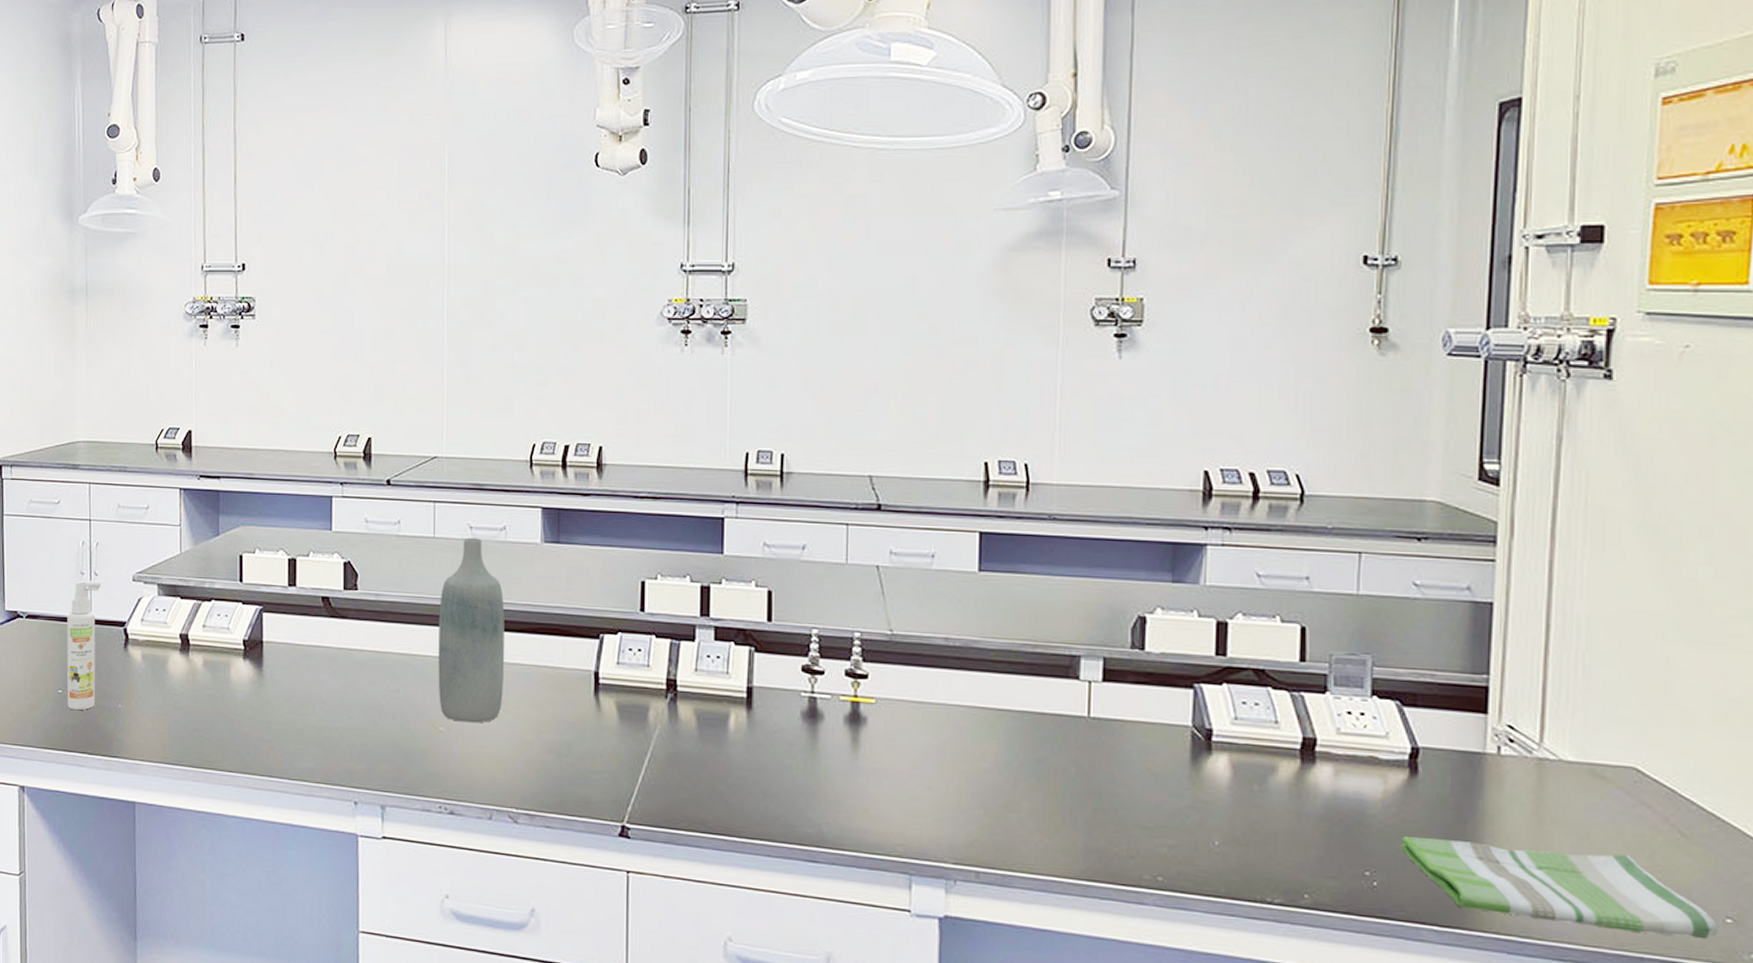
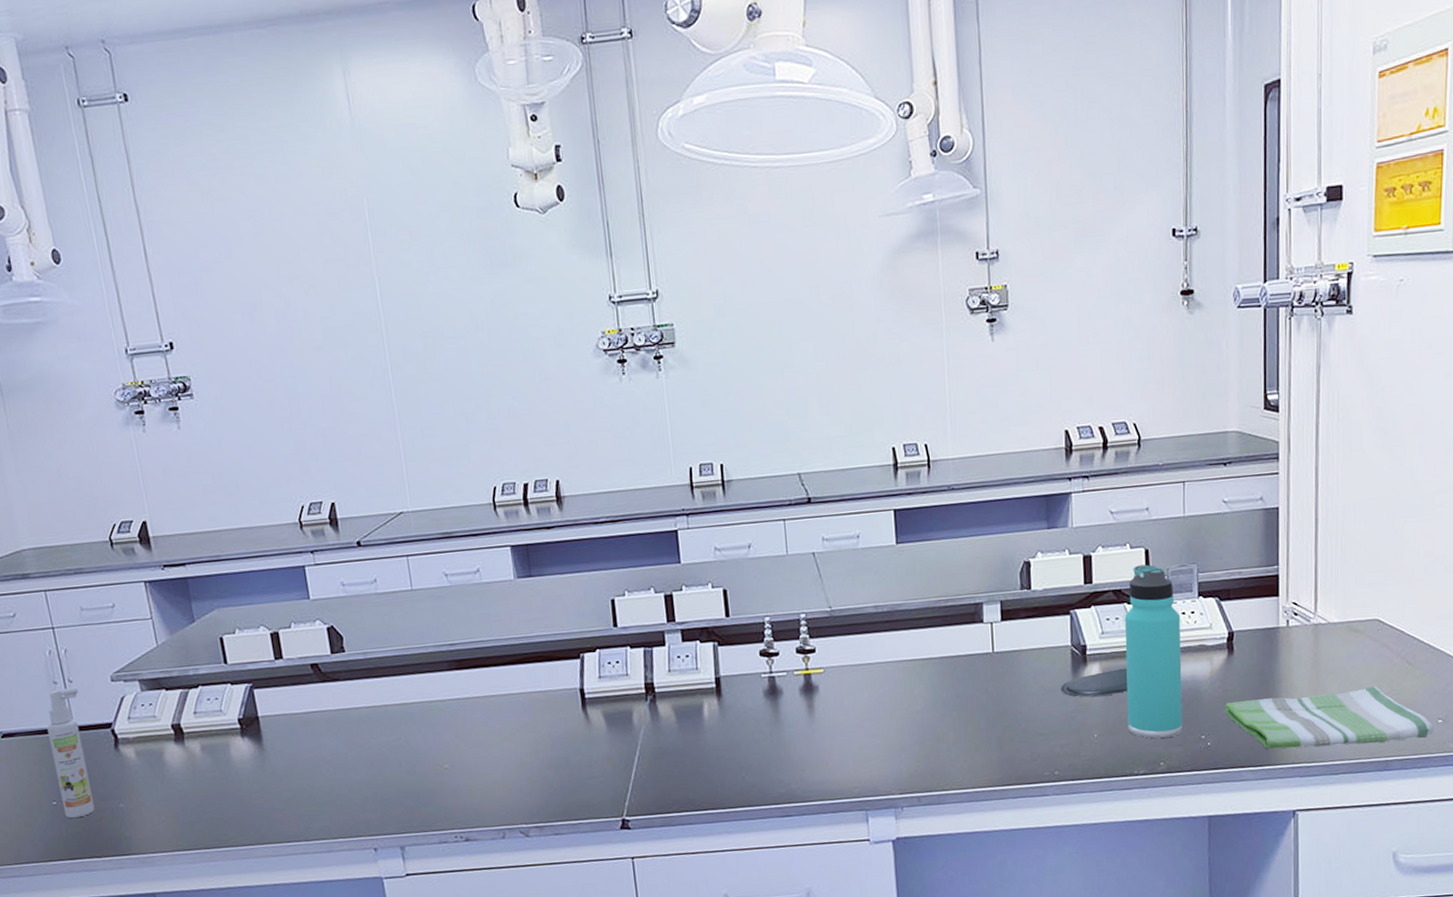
bottle: present [438,537,505,723] -> none [426,584,500,757]
oval tray: none [1174,766,1267,797] -> present [1060,668,1129,698]
thermos bottle: none [1262,644,1345,865] -> present [1125,564,1183,739]

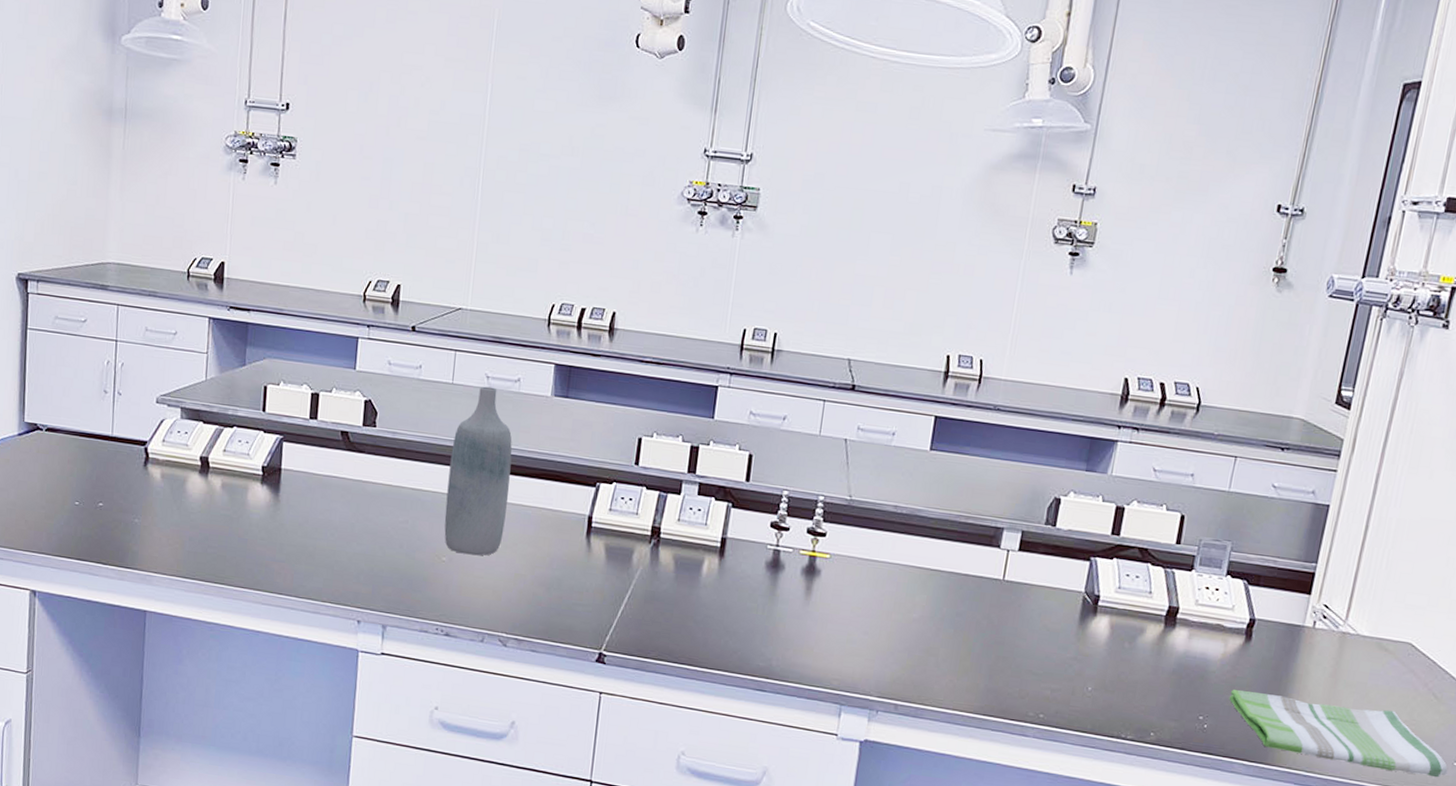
spray bottle: present [47,687,95,818] -> none [83,398,125,522]
bottle: none [426,584,500,757] -> present [444,386,512,556]
oval tray: present [1060,668,1129,698] -> none [1063,626,1137,652]
thermos bottle: present [1125,564,1183,739] -> none [1124,529,1204,710]

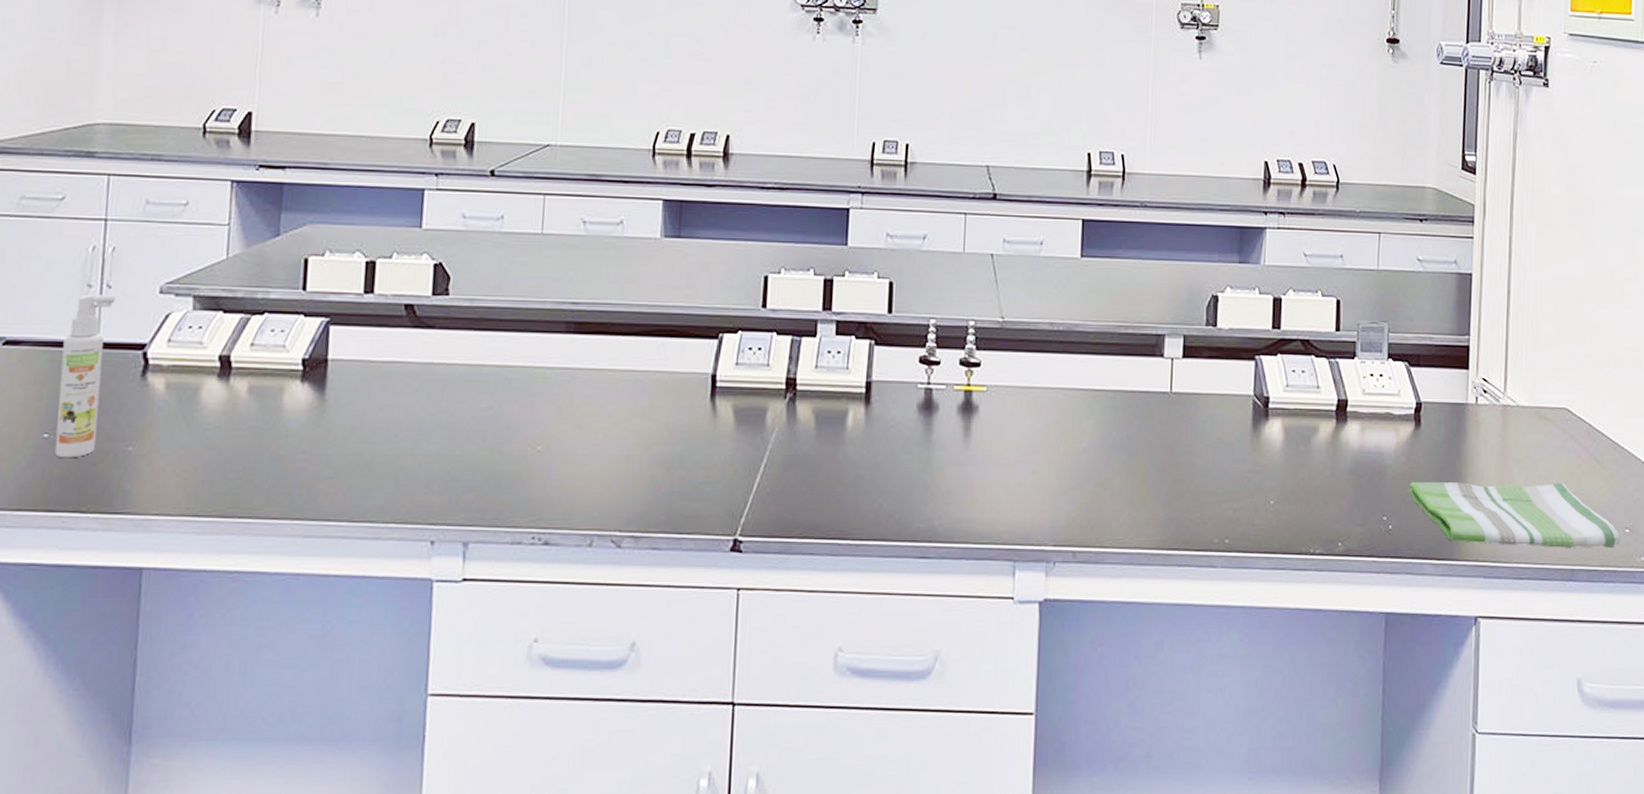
spray bottle: none [83,398,125,522] -> present [54,294,116,457]
bottle: present [444,386,512,556] -> none [538,233,618,439]

